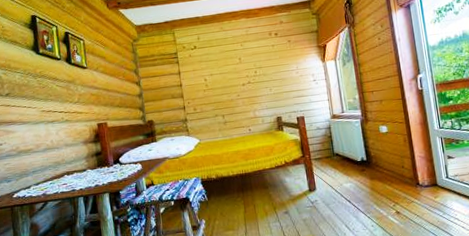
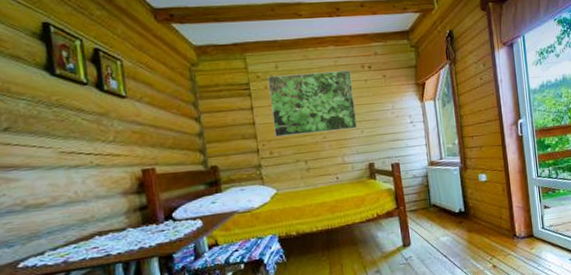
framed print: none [191,38,266,97] -> present [267,70,357,138]

